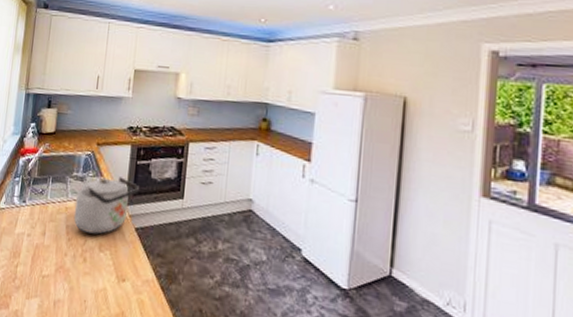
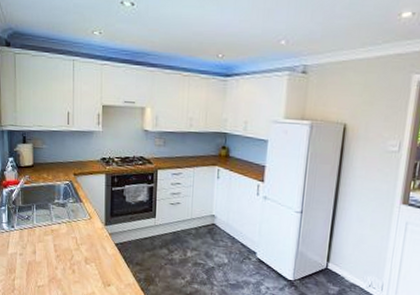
kettle: present [73,177,139,235] -> none [59,202,116,251]

